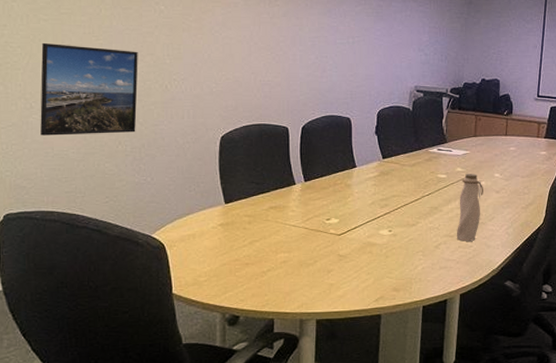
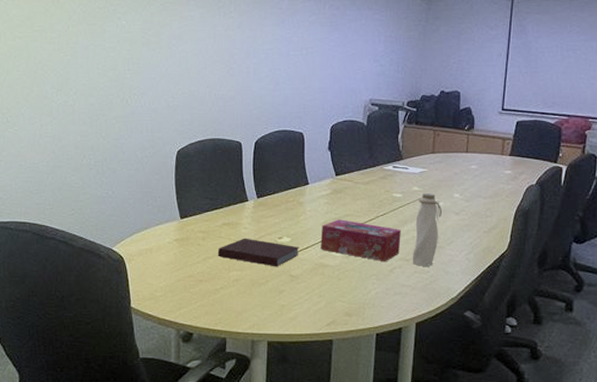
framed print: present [40,42,138,136] -> none [15,59,102,149]
notebook: none [264,220,348,248] -> present [217,238,300,267]
tissue box: none [368,200,446,239] -> present [320,219,401,262]

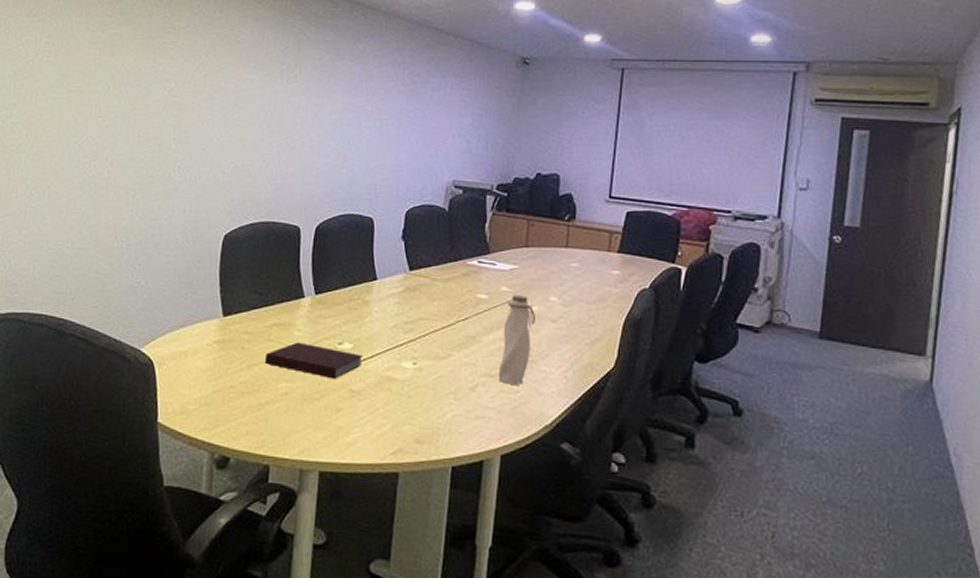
tissue box: present [320,219,401,262] -> none [388,323,486,378]

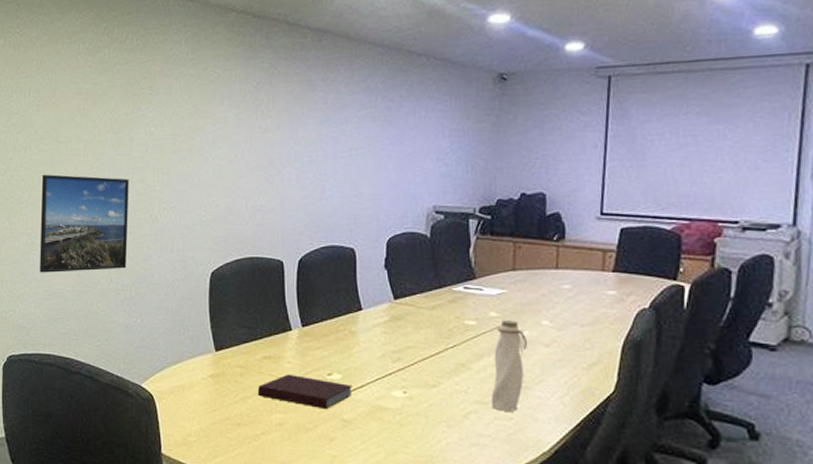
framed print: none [37,123,143,228] -> present [40,174,129,273]

